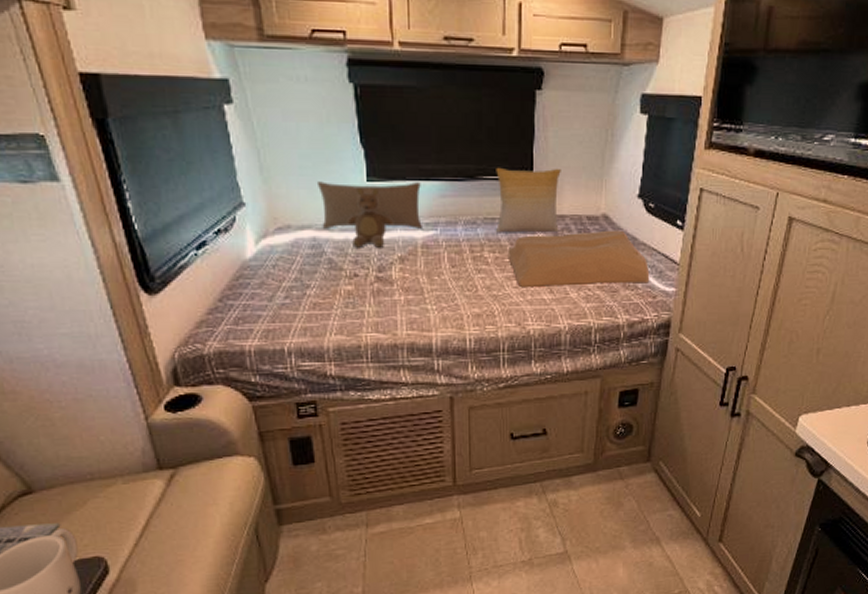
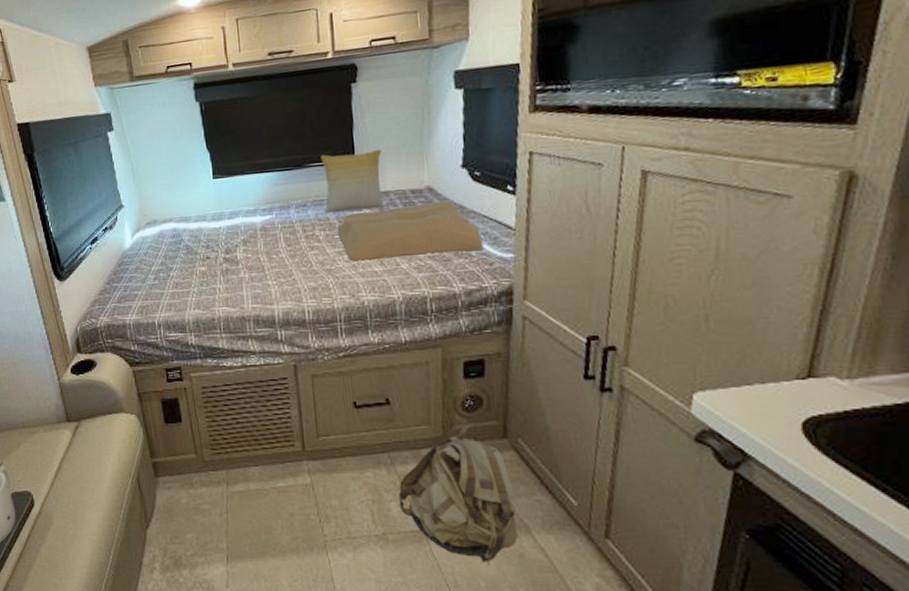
pillow: present [316,181,422,229] -> none [174,175,260,221]
teddy bear: present [346,188,394,248] -> none [199,184,237,235]
backpack: none [547,450,651,578] -> present [398,424,518,567]

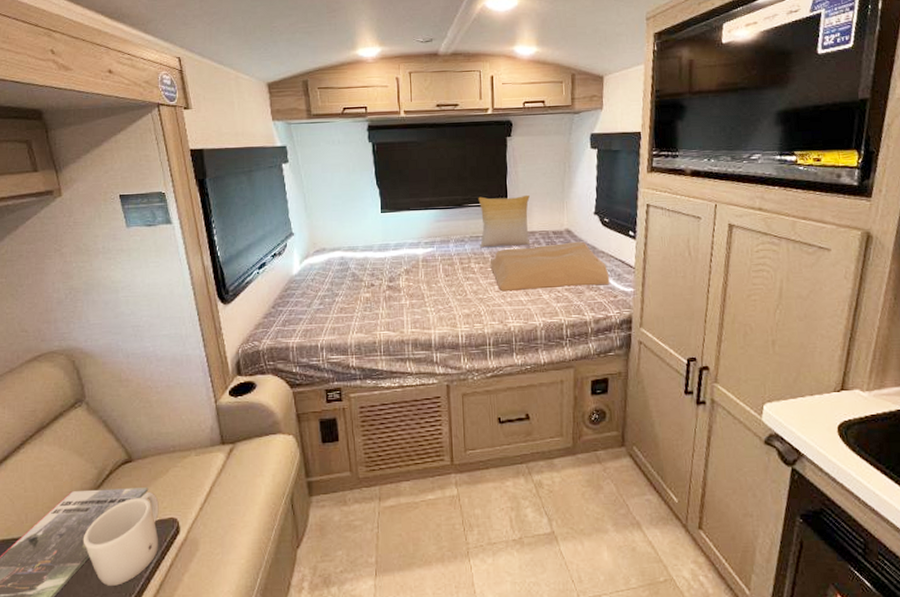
backpack: present [398,424,518,567] -> none [534,435,632,562]

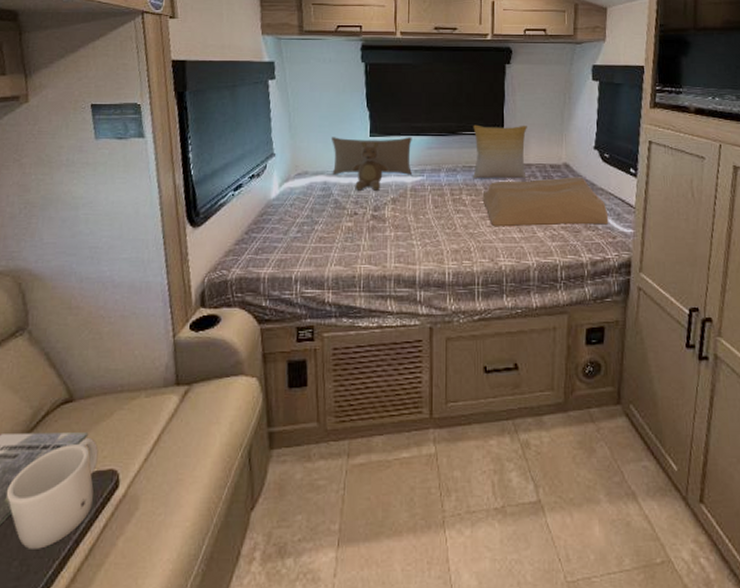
pillow: none [344,211,422,250] -> present [331,137,412,175]
teddy bear: none [366,218,401,264] -> present [351,142,389,191]

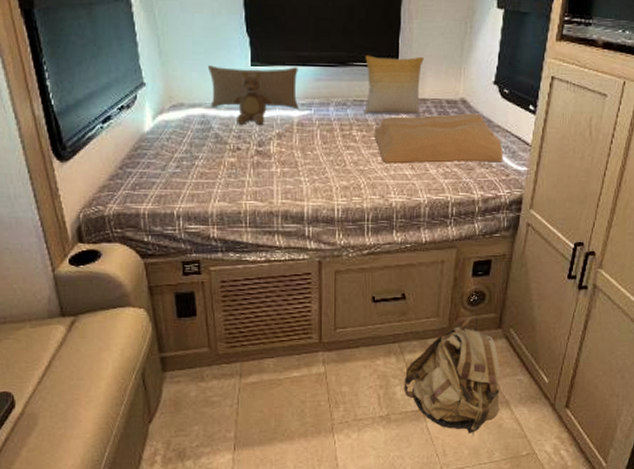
backpack: none [519,390,626,538] -> present [404,316,501,437]

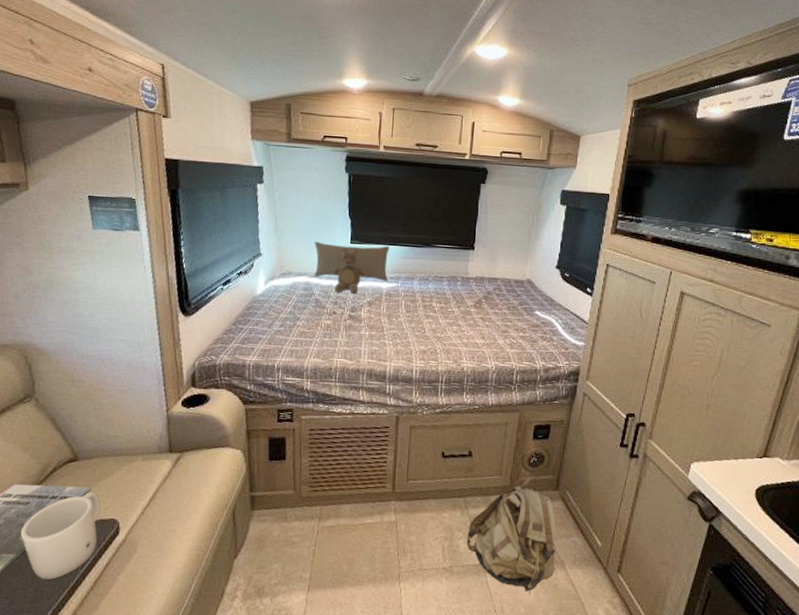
pillow: present [364,55,424,115] -> none [443,238,496,292]
blanket: present [374,113,504,164] -> none [450,292,564,337]

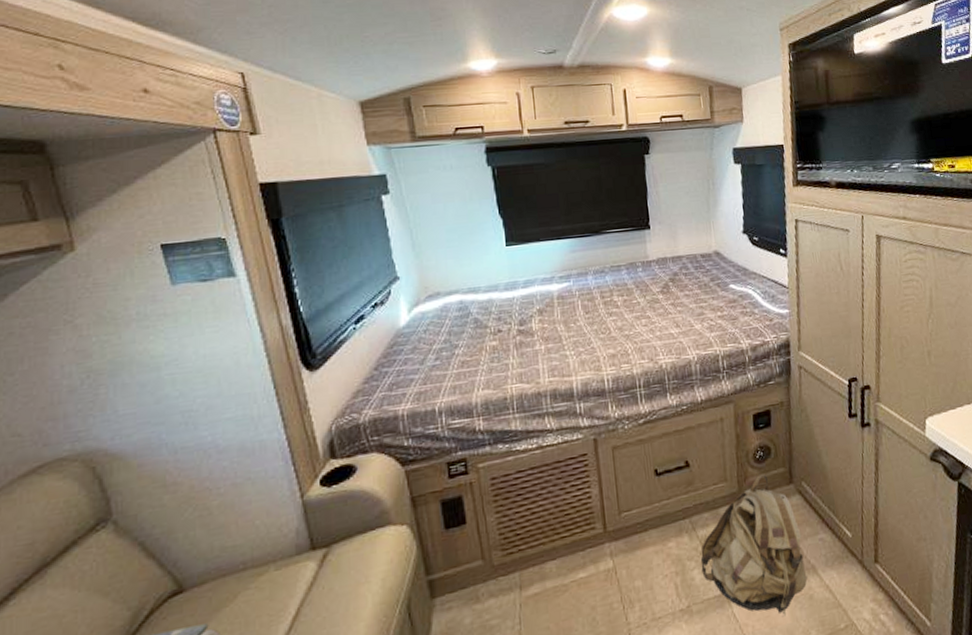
pillow: present [314,241,390,281] -> none [462,242,557,292]
teddy bear: present [332,248,367,294] -> none [489,251,532,306]

